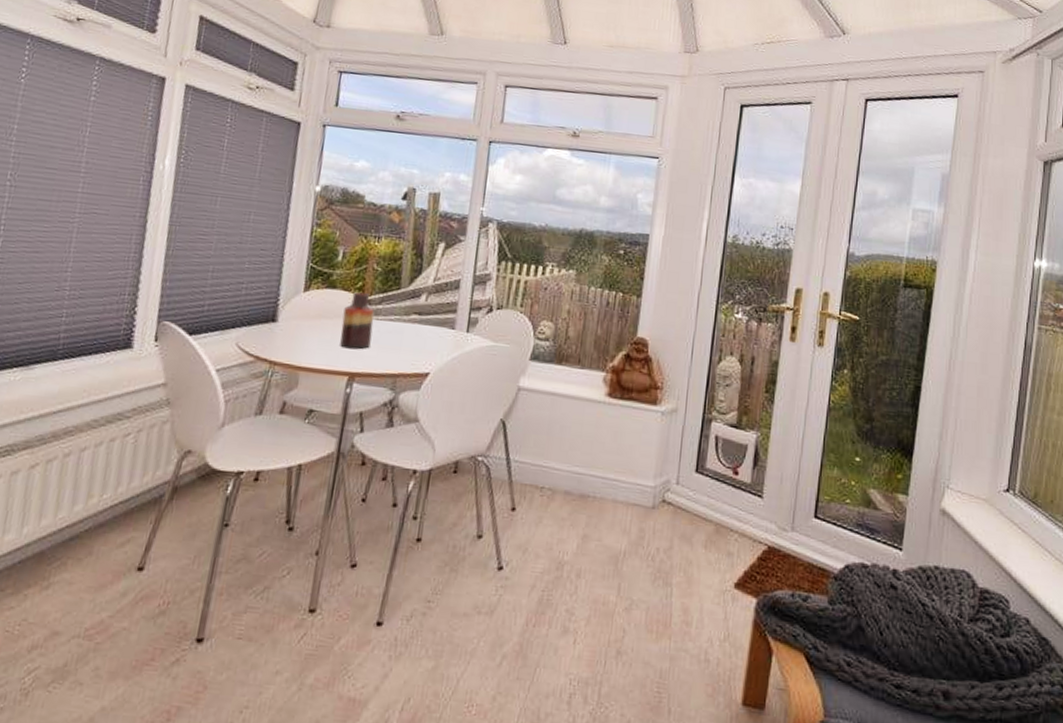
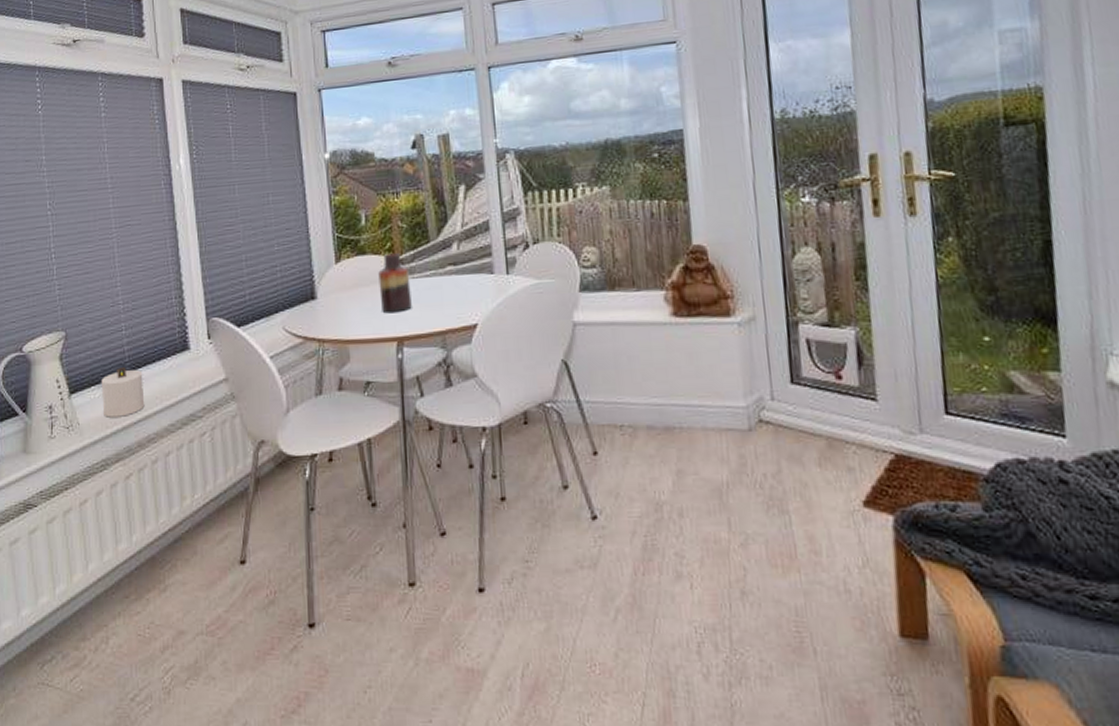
candle: none [21,354,75,405] -> present [101,368,145,418]

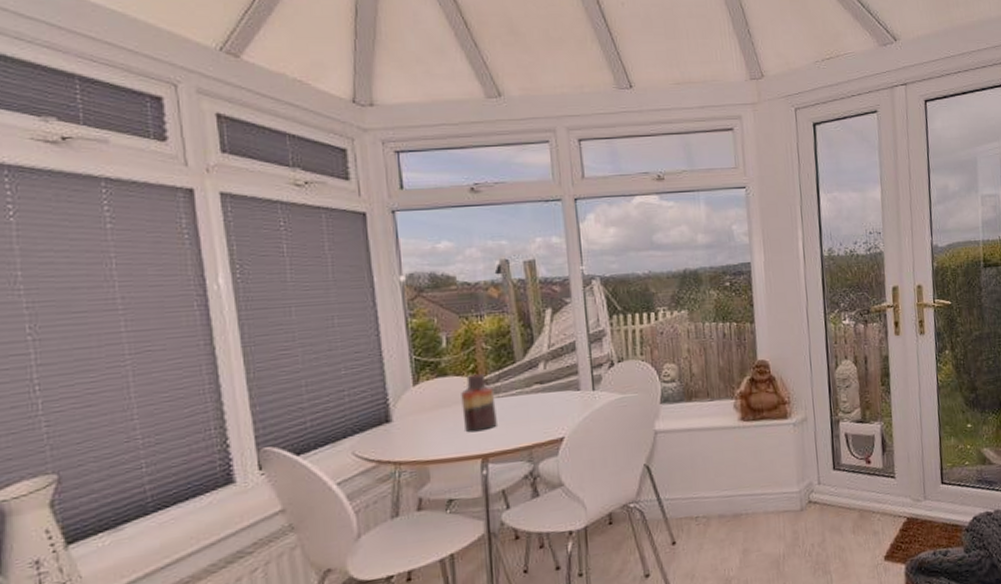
candle: present [101,368,145,418] -> none [112,509,175,566]

